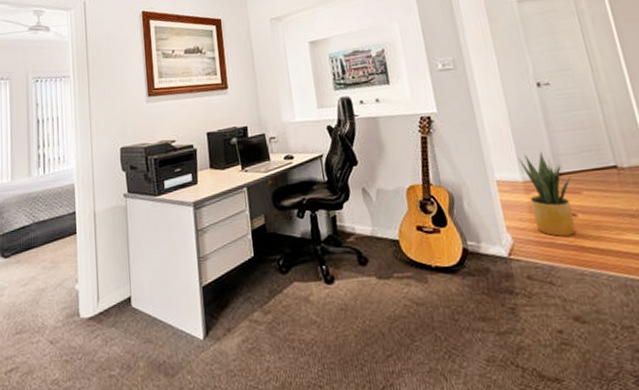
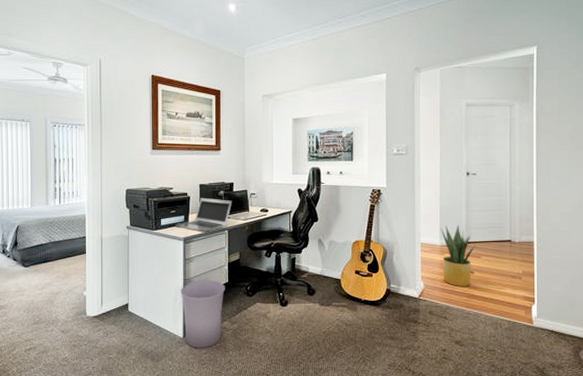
laptop: none [181,148,249,193] -> present [175,197,233,233]
waste bin: none [194,255,253,354] -> present [180,280,225,348]

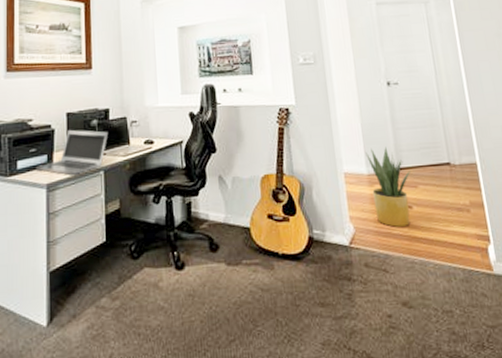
waste bin: present [180,280,225,348] -> none [42,240,102,341]

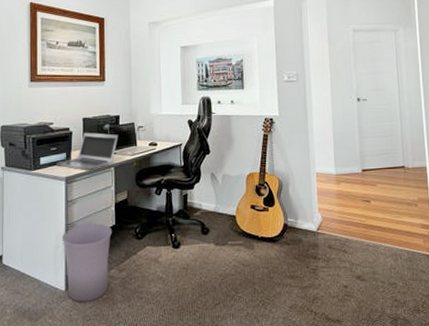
waste bin: none [42,240,102,341] -> present [61,223,112,302]
planter: present [366,147,411,227] -> none [335,152,372,217]

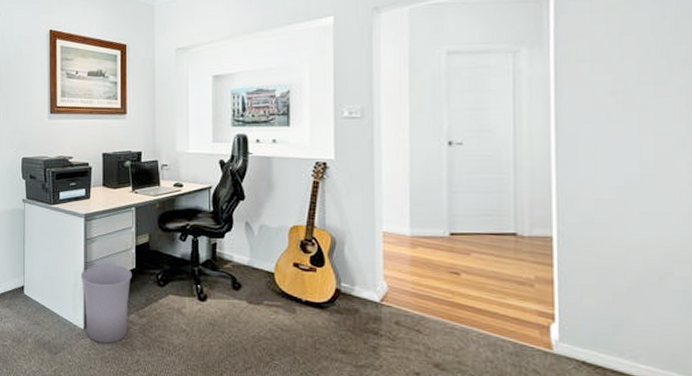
laptop: present [56,132,119,171] -> none [75,168,141,209]

